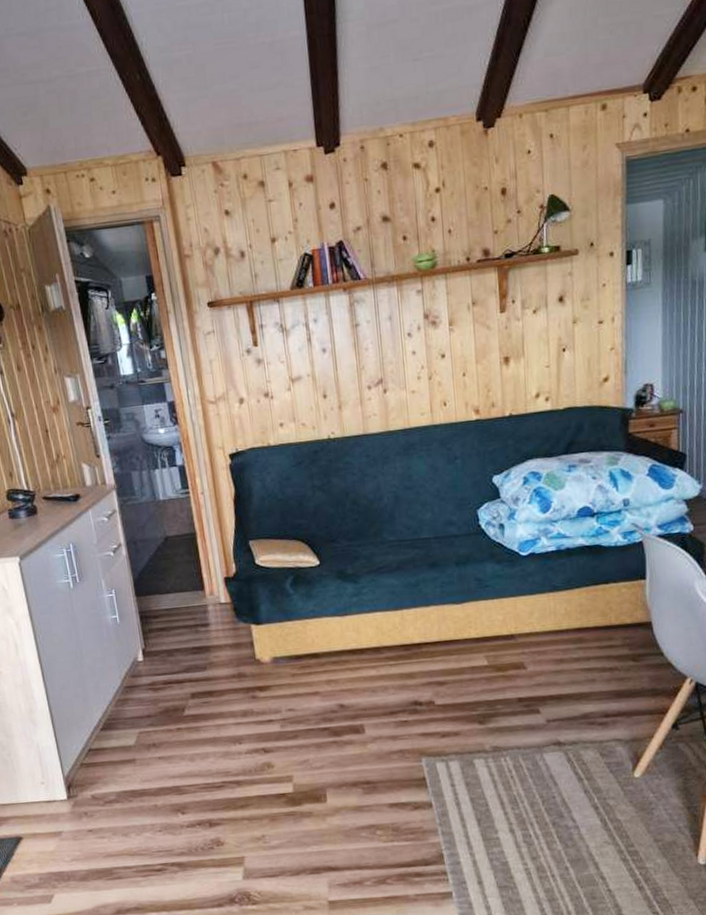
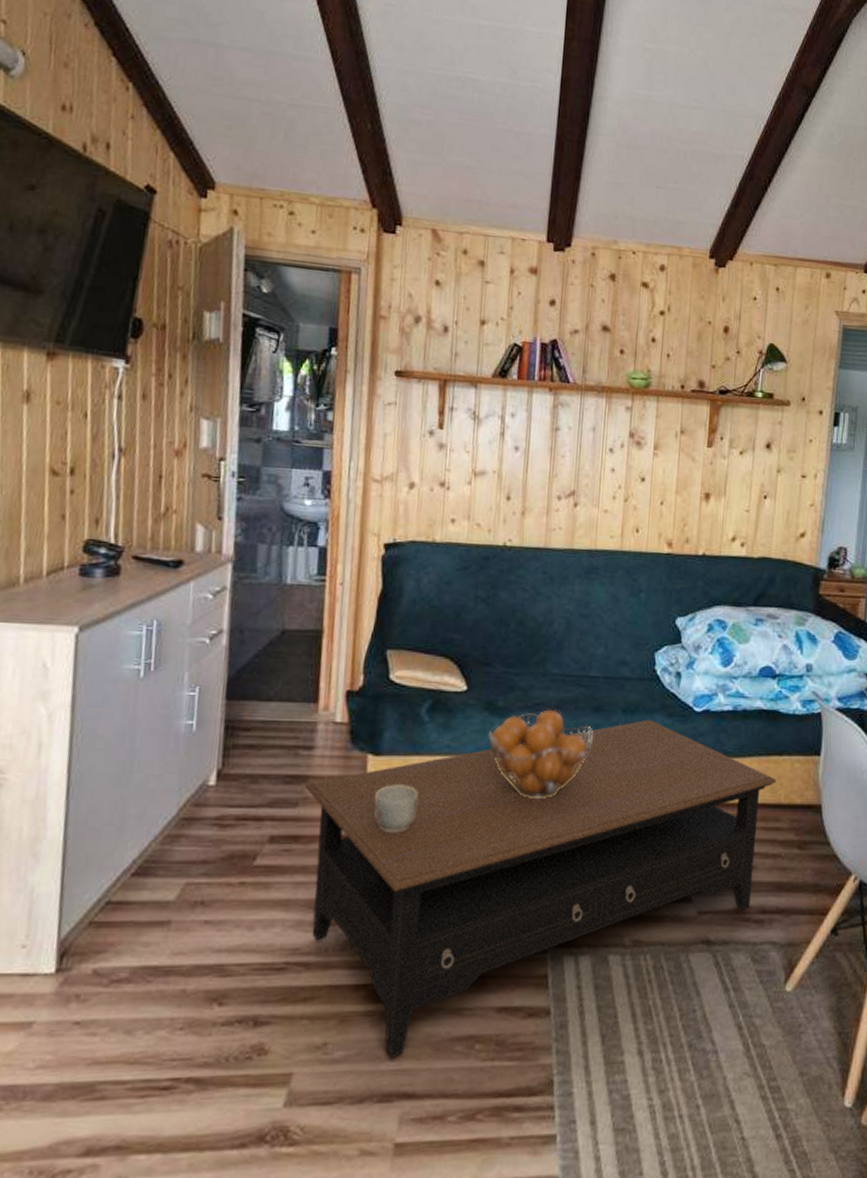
coffee table: none [208,568,606,844] -> present [304,719,777,1058]
mug: none [263,645,297,682] -> present [374,785,417,833]
fruit basket: none [344,570,433,645] -> present [489,709,593,800]

